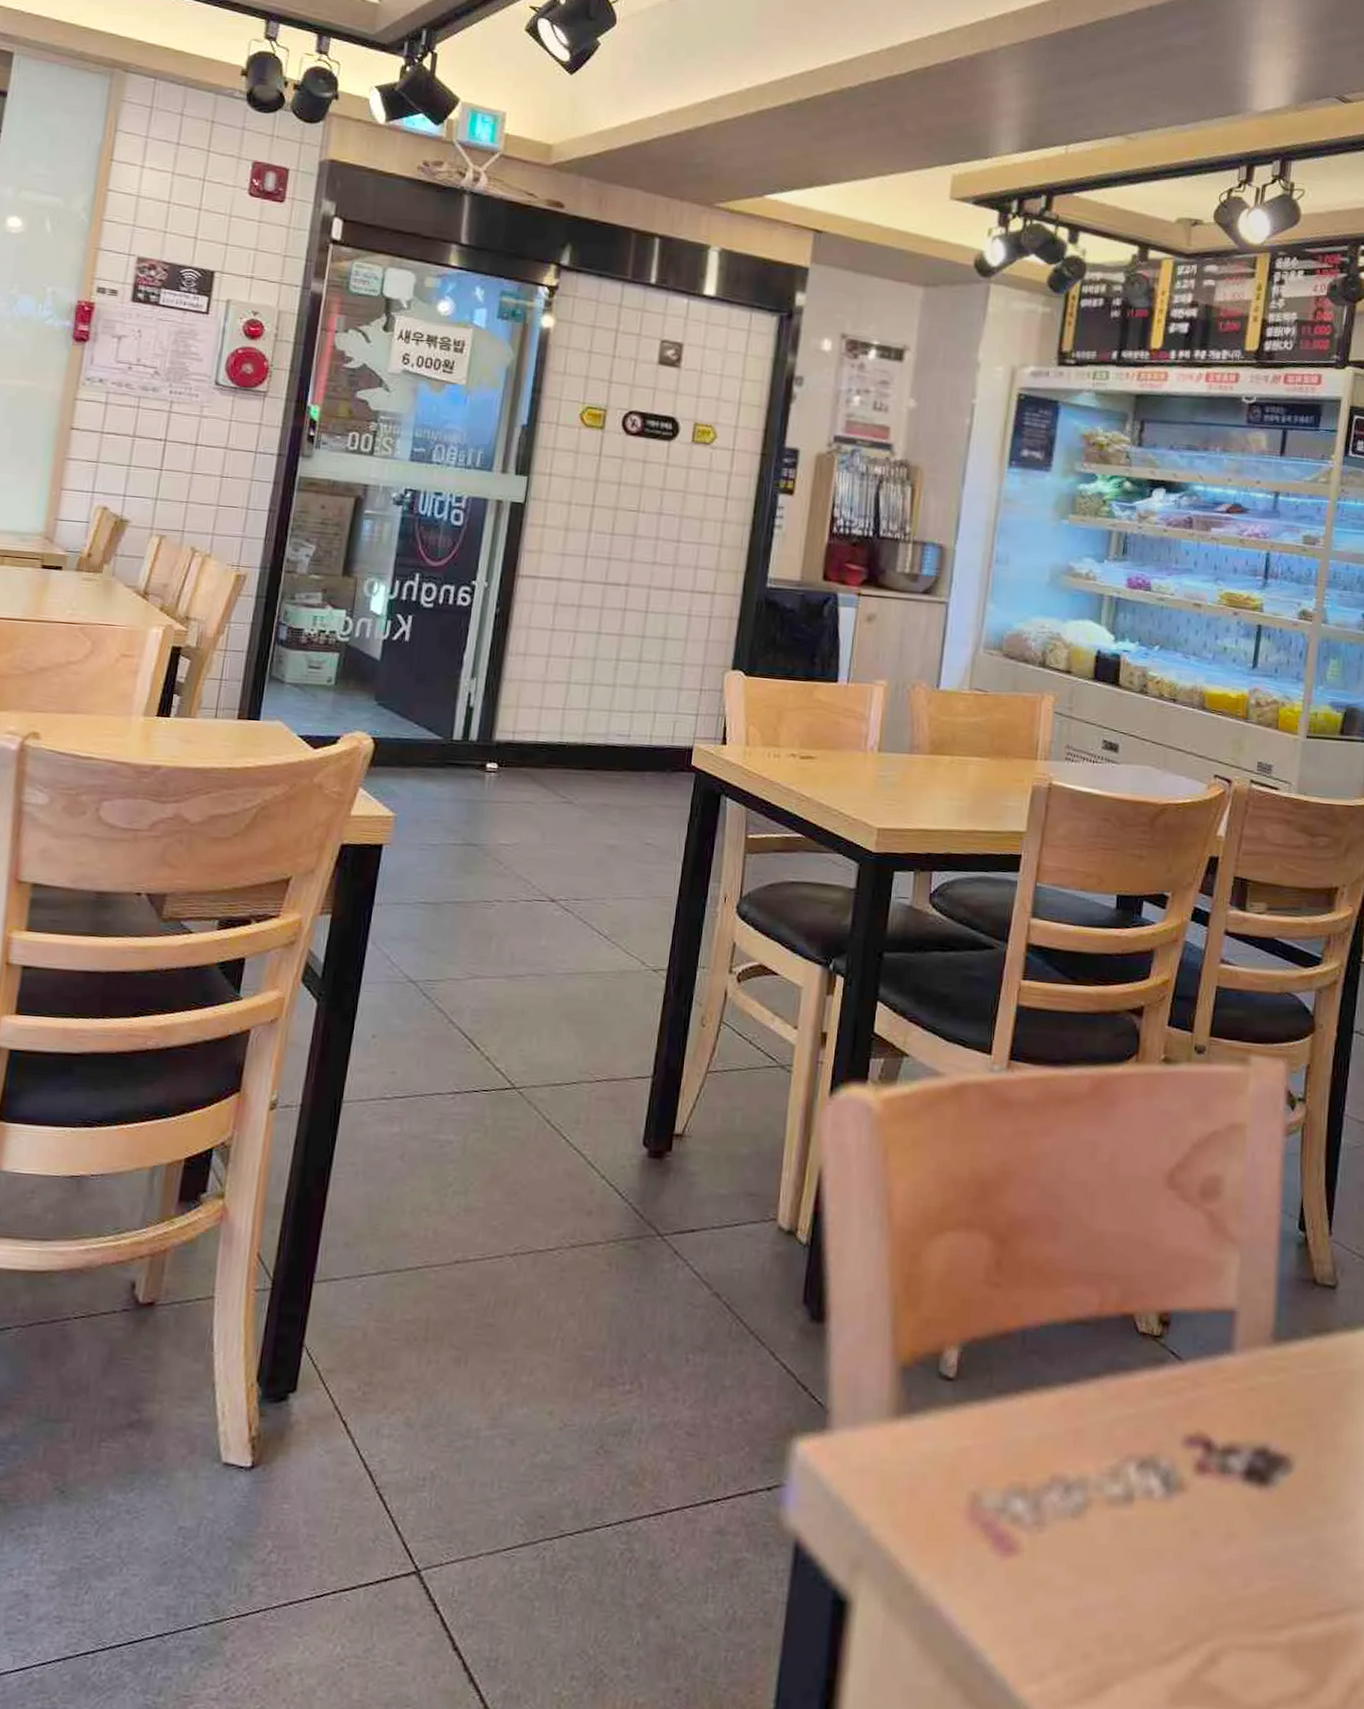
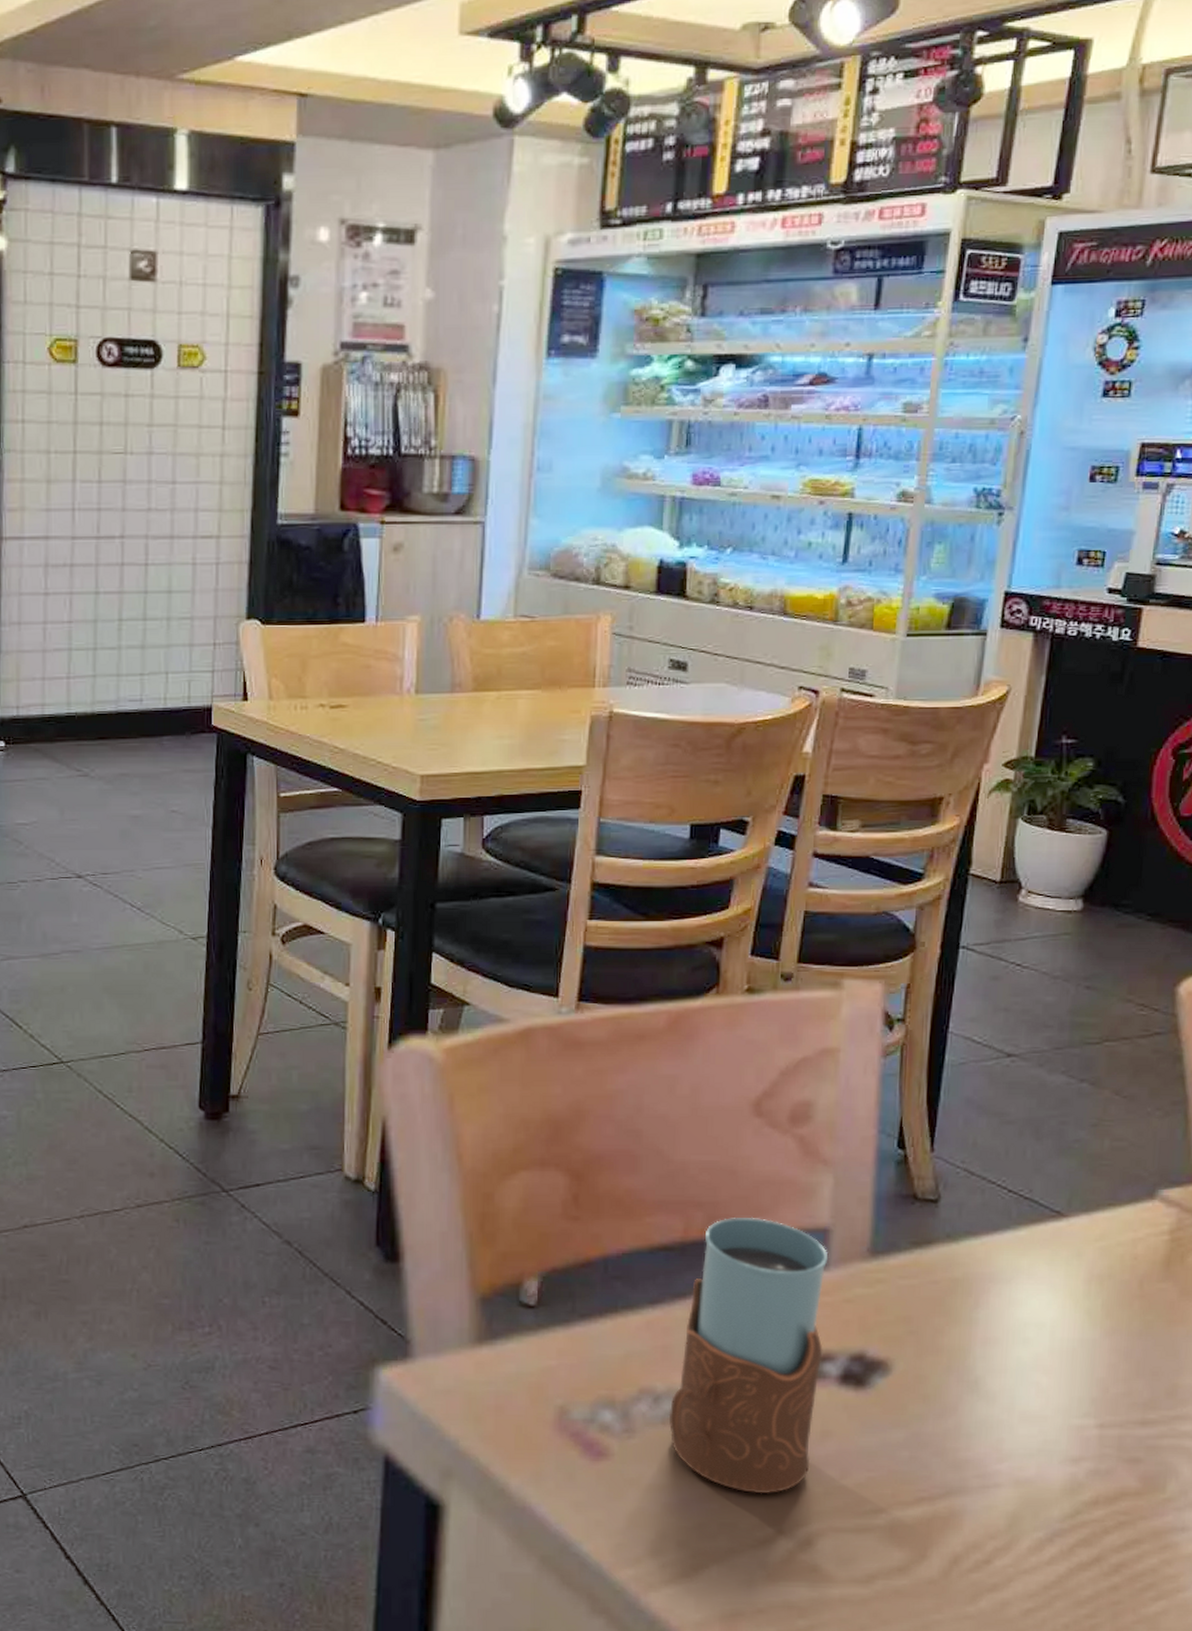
drinking glass: none [1079,1293,1235,1603] -> present [668,1217,829,1494]

